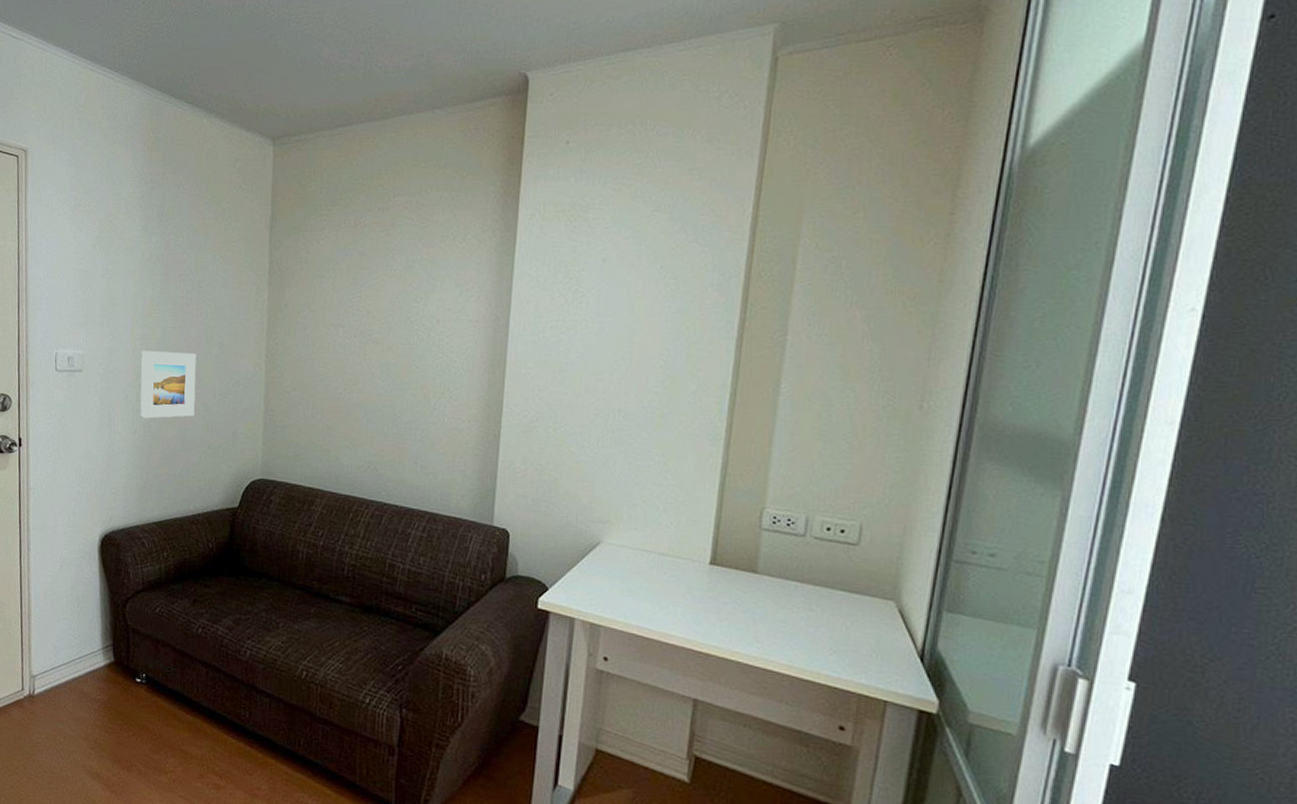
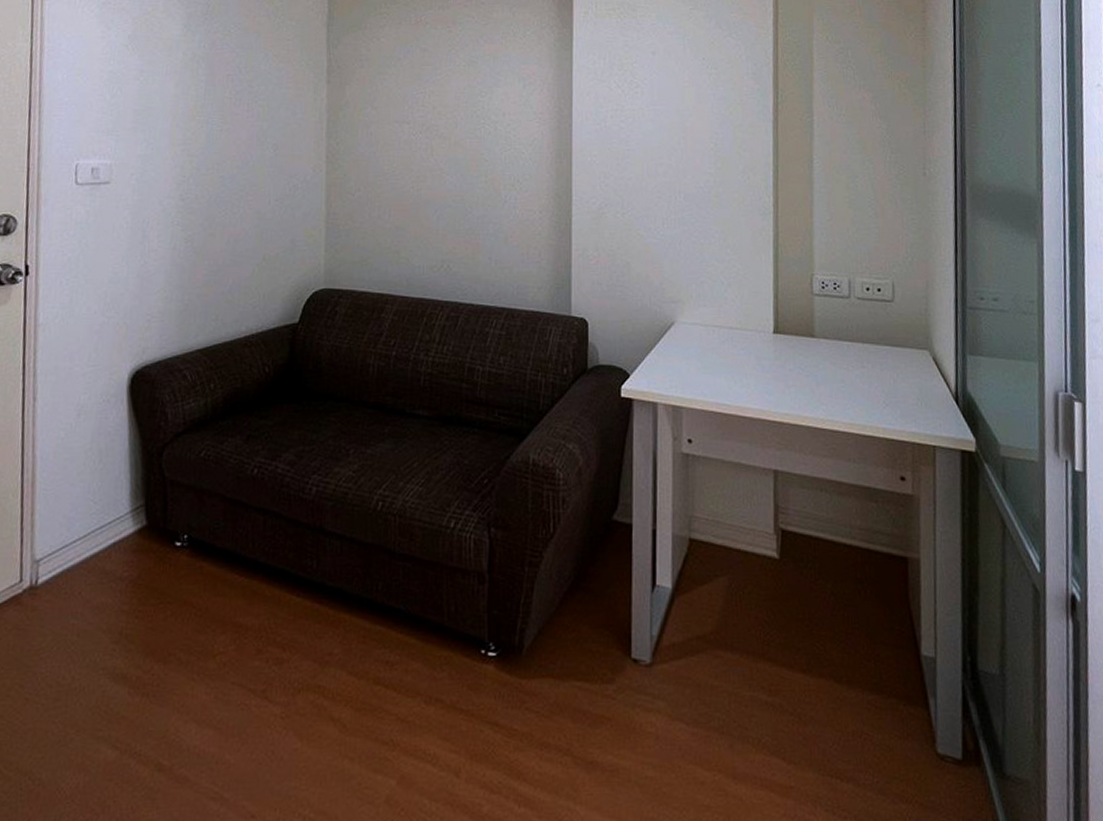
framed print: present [139,350,197,419] -> none [180,156,248,232]

